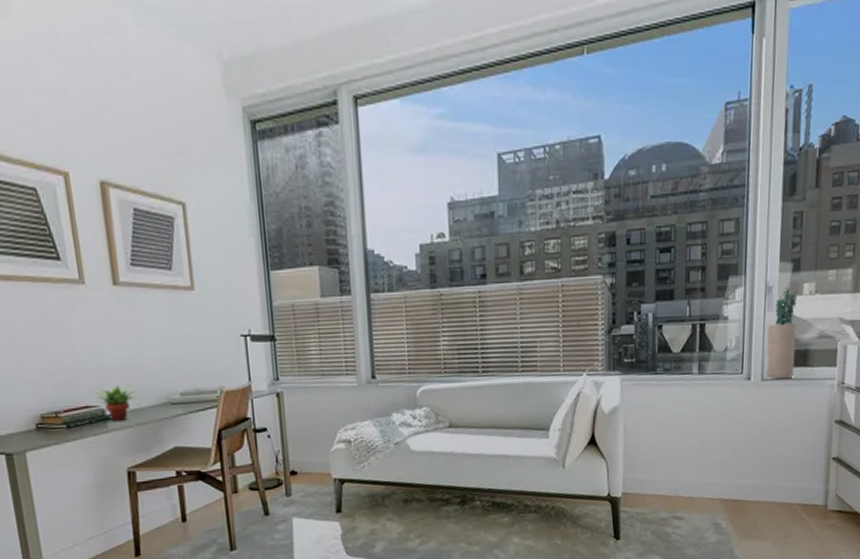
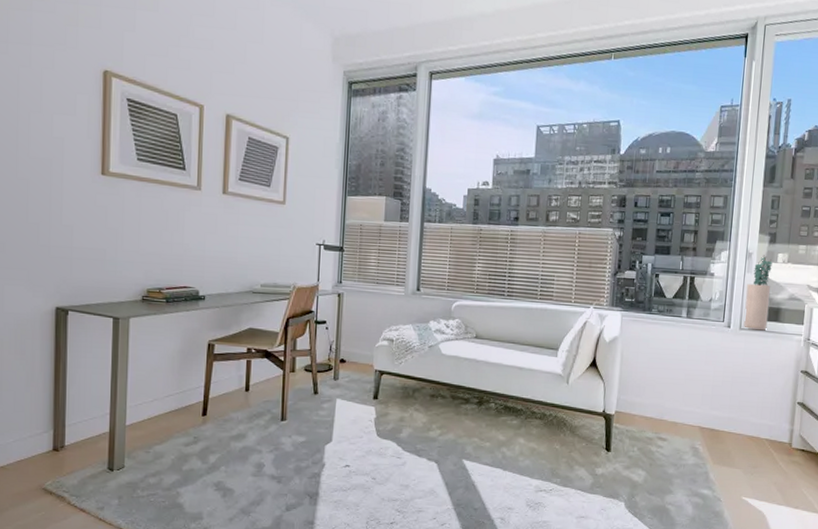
succulent plant: present [90,385,137,421] -> none [189,272,226,301]

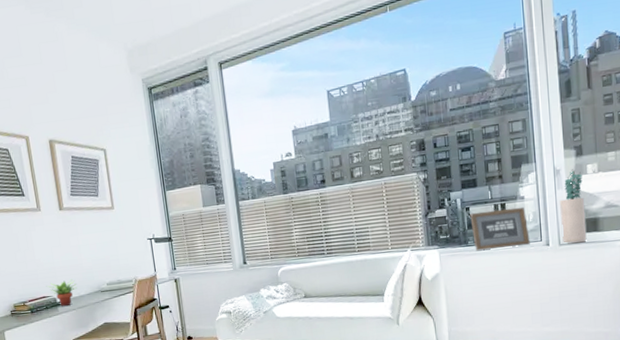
succulent plant: none [189,272,226,301] -> present [46,279,77,306]
picture frame: none [657,280,713,324] -> present [470,206,530,252]

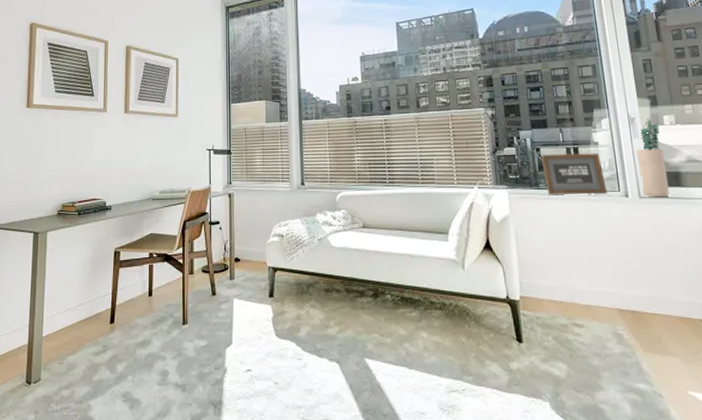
succulent plant: present [46,279,77,306] -> none [98,184,129,211]

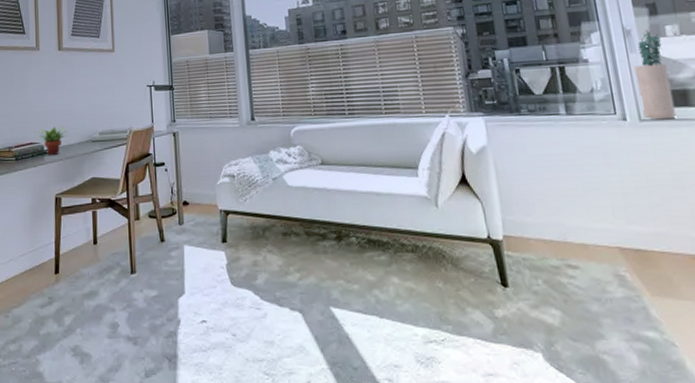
succulent plant: none [98,184,129,211] -> present [34,126,67,155]
picture frame: present [541,153,607,196] -> none [521,71,601,122]

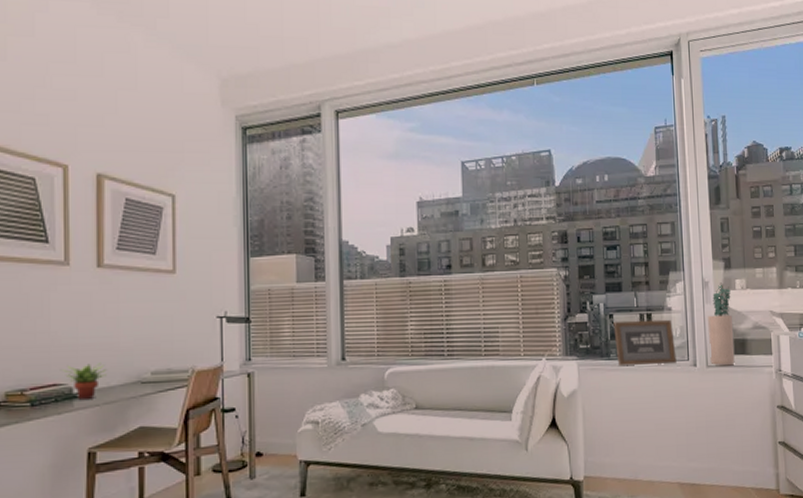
picture frame: none [521,71,601,122] -> present [613,319,677,367]

